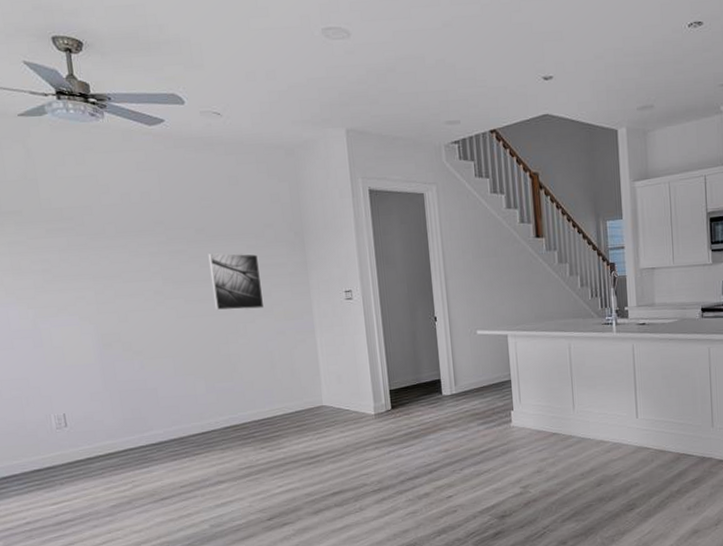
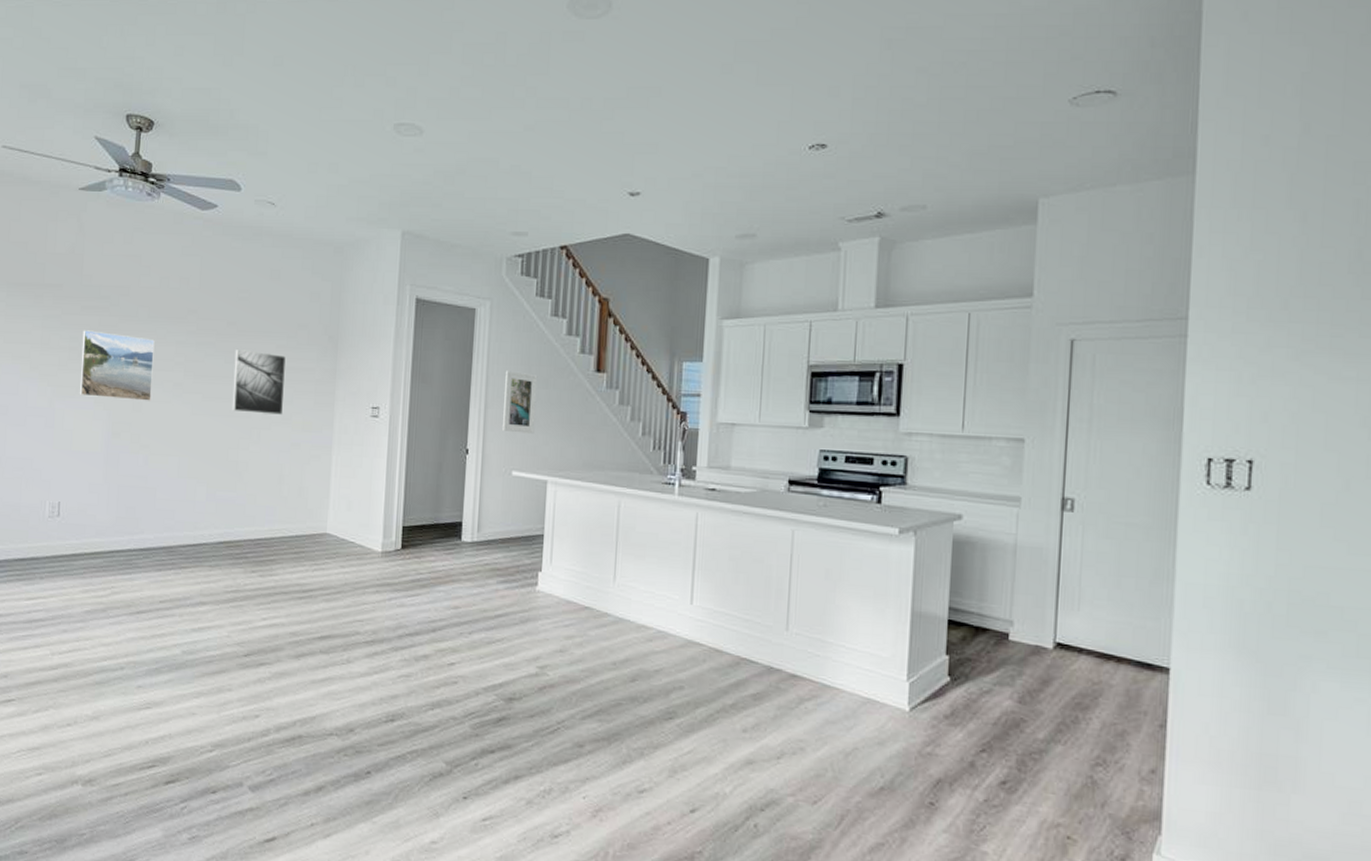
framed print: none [52,251,135,314] -> present [80,330,155,401]
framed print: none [458,245,491,298] -> present [503,371,538,434]

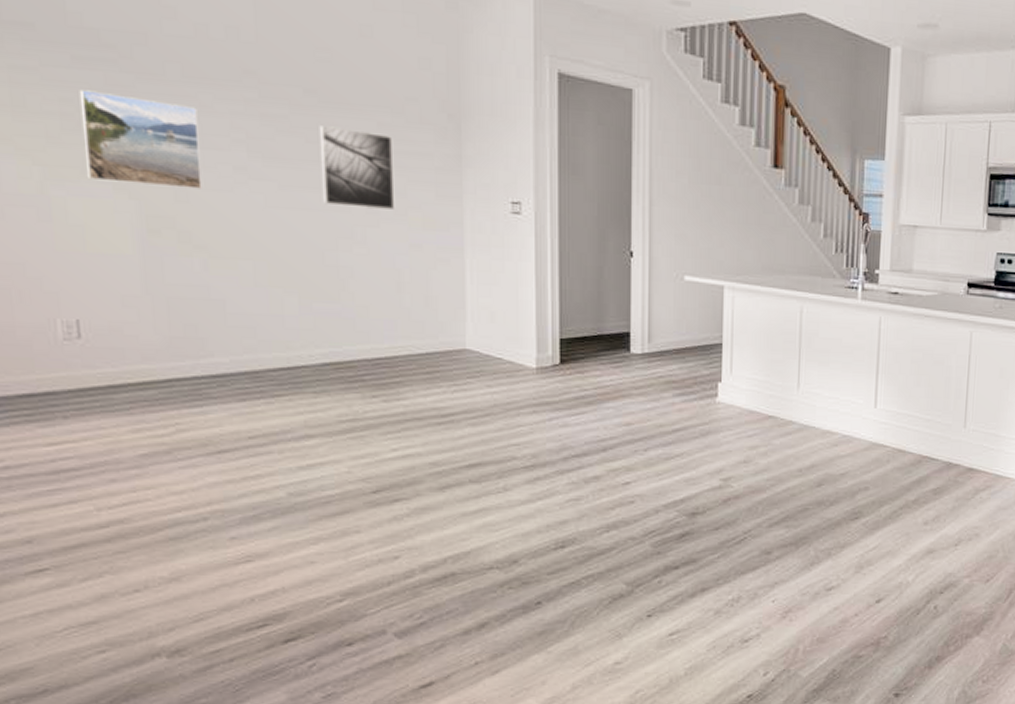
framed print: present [503,371,538,434] -> none [670,163,709,235]

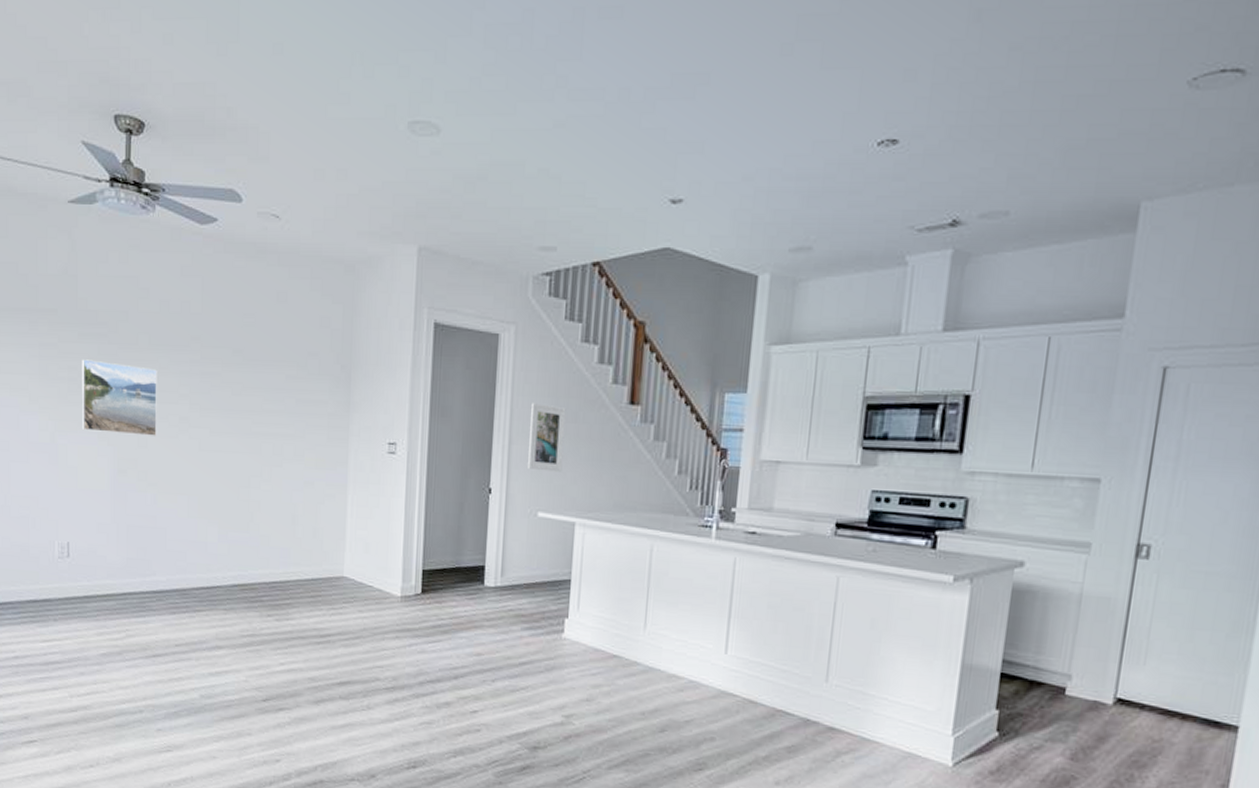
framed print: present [319,125,395,209] -> none [241,380,297,451]
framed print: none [670,163,709,235] -> present [528,403,566,472]

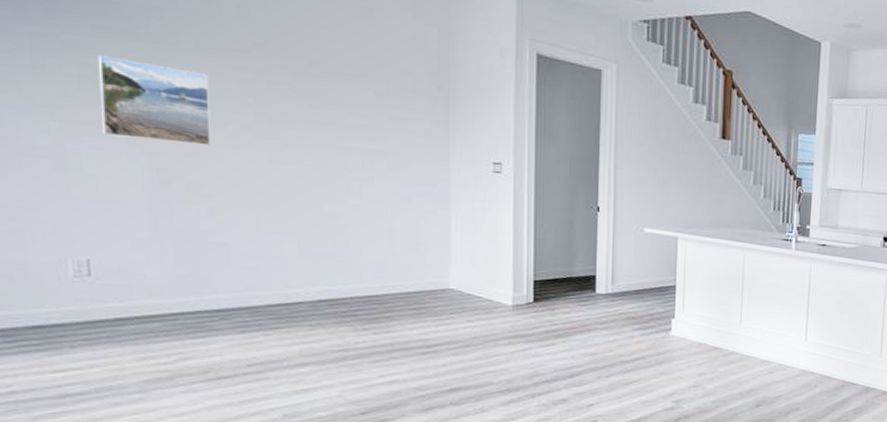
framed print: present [528,403,566,472] -> none [633,133,667,194]

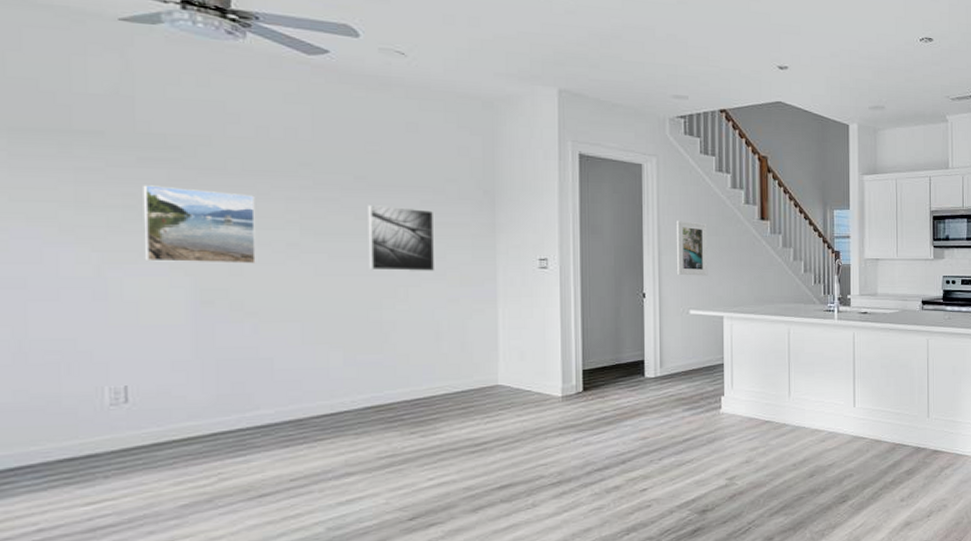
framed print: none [321,93,389,167] -> present [367,205,435,271]
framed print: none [633,133,667,194] -> present [675,221,708,276]

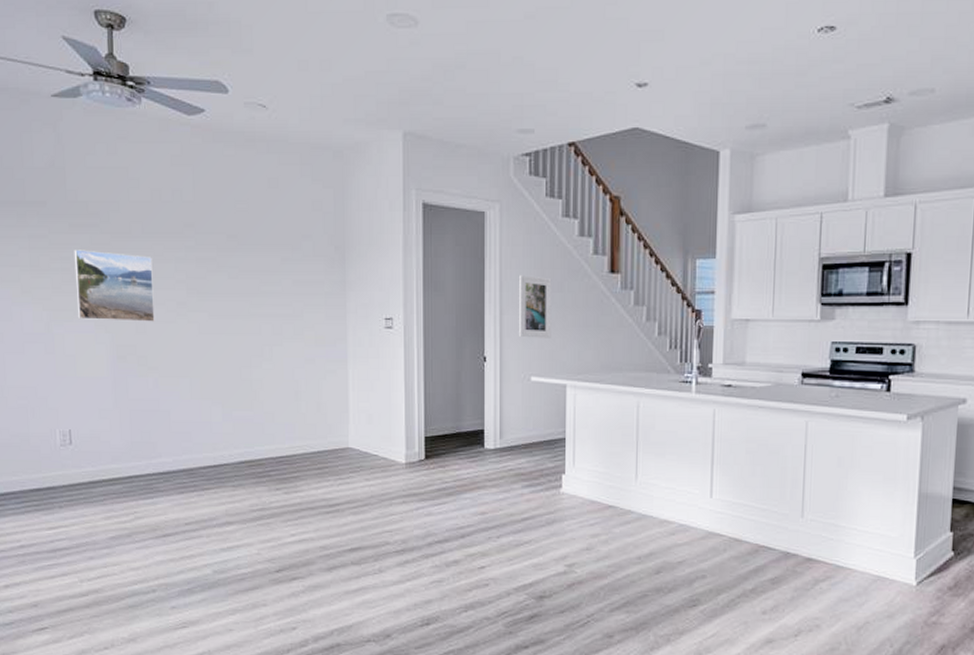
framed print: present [367,205,435,271] -> none [238,264,295,330]

